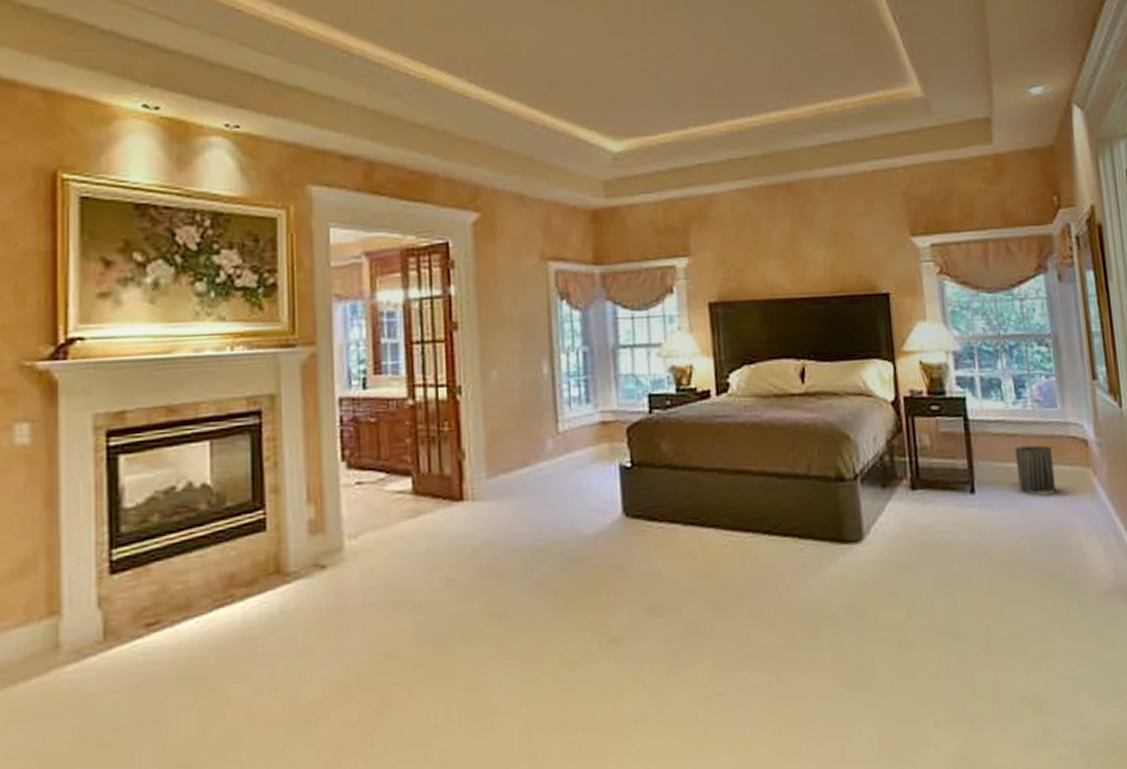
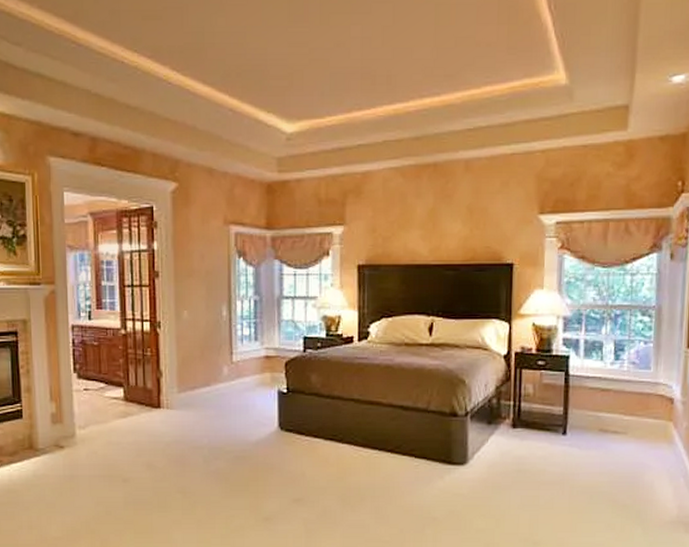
trash can: present [1014,445,1057,494] -> none [605,400,640,439]

